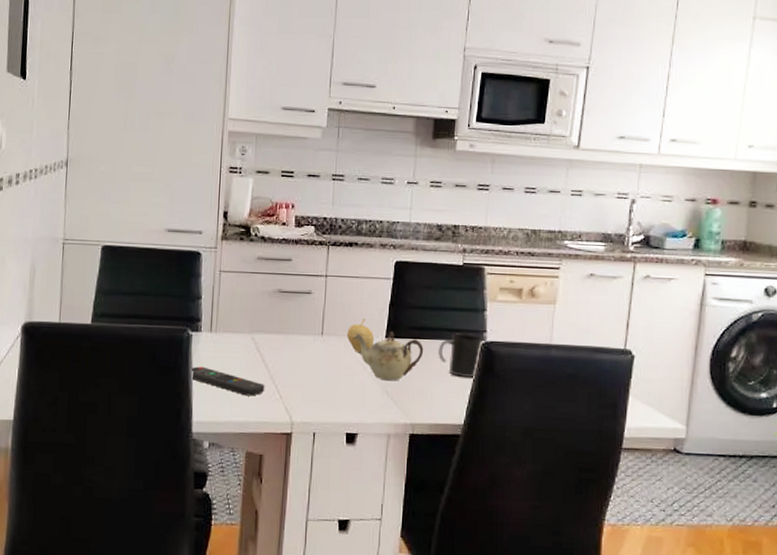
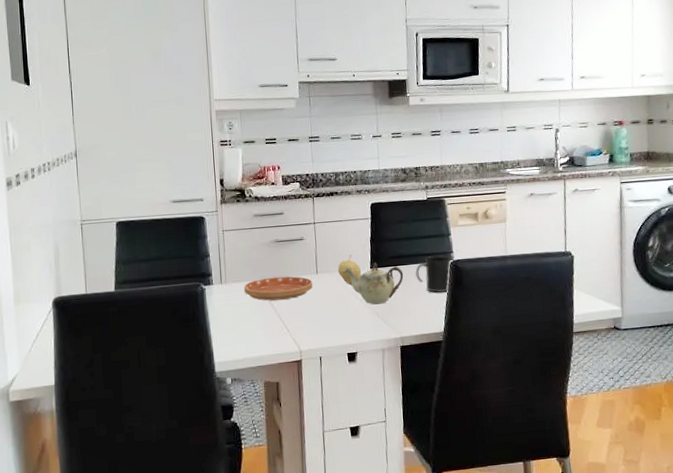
remote control: present [189,366,265,396] -> none [206,314,274,334]
saucer: none [235,332,316,361] -> present [243,276,313,301]

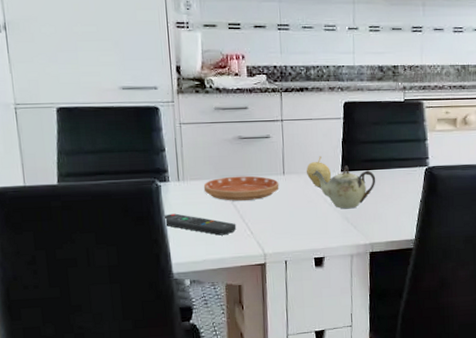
remote control: none [206,314,274,334] -> present [162,213,237,236]
mug: present [415,255,452,294] -> none [388,161,427,200]

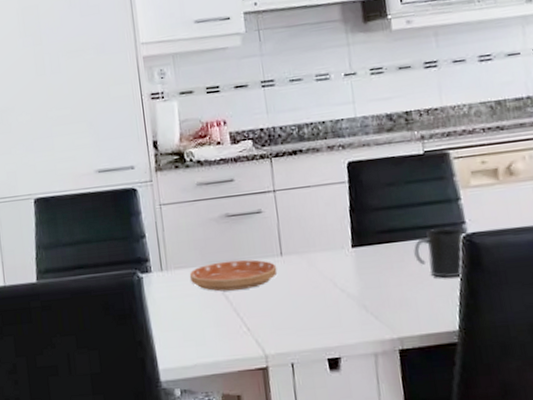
remote control: present [162,213,237,236] -> none [146,309,231,334]
fruit: present [306,156,332,188] -> none [308,230,341,269]
teapot: present [312,165,376,209] -> none [315,239,398,295]
mug: none [388,161,427,200] -> present [414,227,466,279]

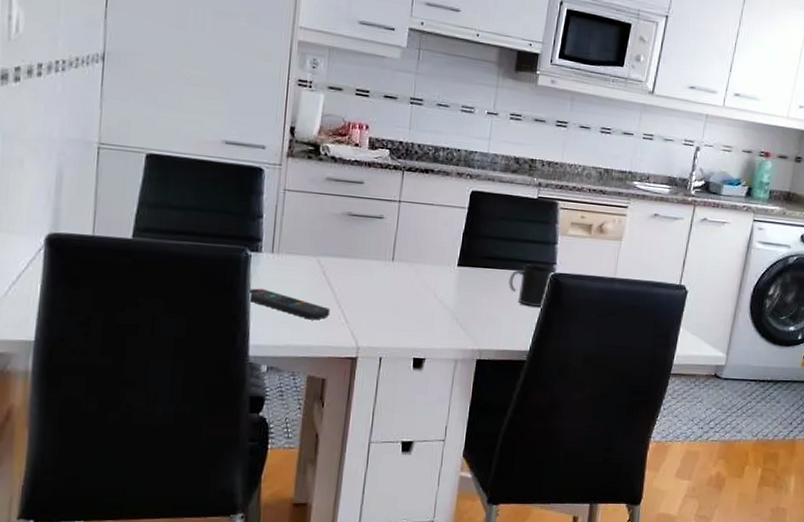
remote control: none [146,309,231,334] -> present [247,288,331,320]
saucer: present [189,259,278,292] -> none [299,255,386,285]

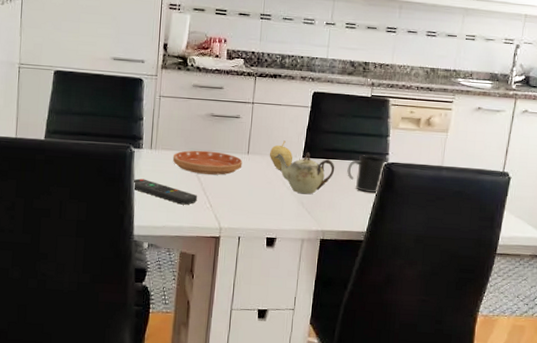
saucer: none [299,255,386,285] -> present [172,150,243,175]
fruit: none [418,246,447,281] -> present [269,140,293,170]
teapot: none [424,260,495,309] -> present [274,152,335,195]

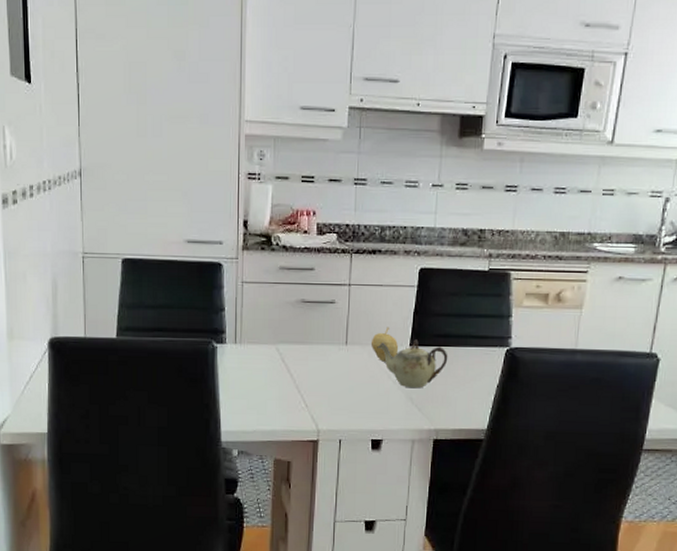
remote control: present [132,178,198,205] -> none [216,377,291,406]
saucer: present [172,150,243,175] -> none [260,342,341,370]
mug: present [347,155,386,193] -> none [462,340,508,384]

